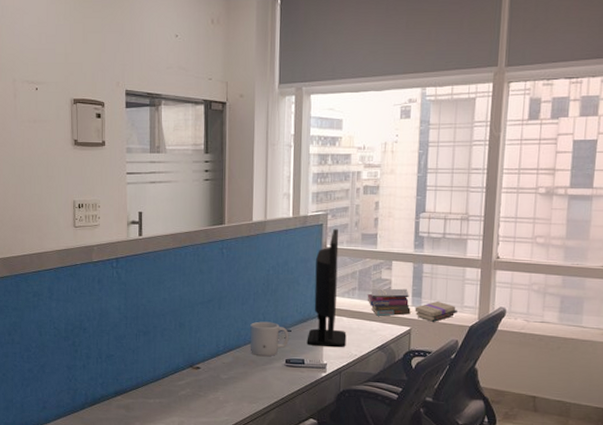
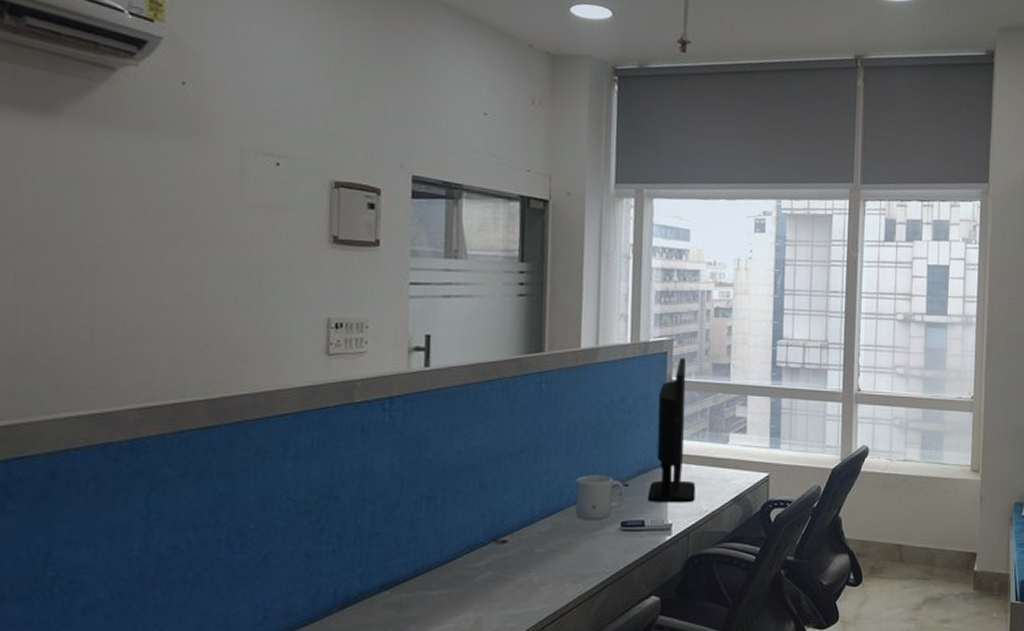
books: present [367,288,411,316] -> none [719,427,769,461]
books: present [414,300,457,322] -> none [773,440,819,466]

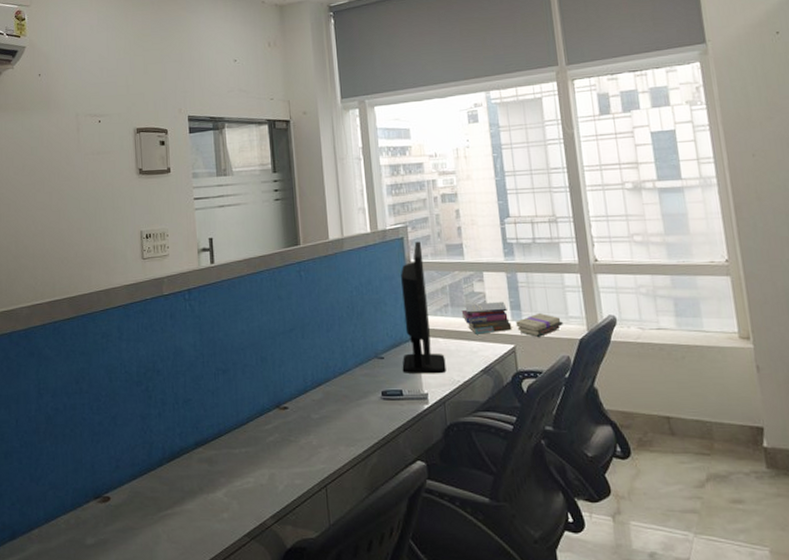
mug: present [574,475,626,519] -> none [337,349,383,389]
books: none [719,427,769,461] -> present [461,301,512,334]
books: none [773,440,819,466] -> present [515,312,563,337]

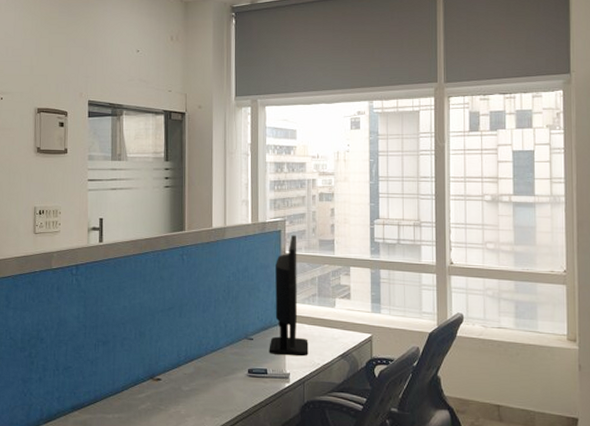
books: present [461,301,512,334] -> none [327,294,371,323]
books: present [515,312,563,337] -> none [374,307,416,328]

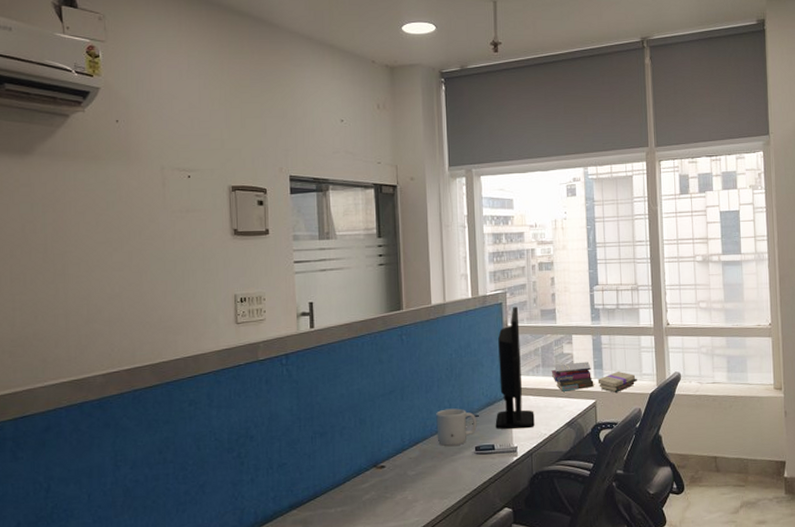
mug: none [210,329,251,366] -> present [435,408,477,446]
books: none [327,294,371,323] -> present [551,361,594,392]
books: none [374,307,416,328] -> present [597,371,637,393]

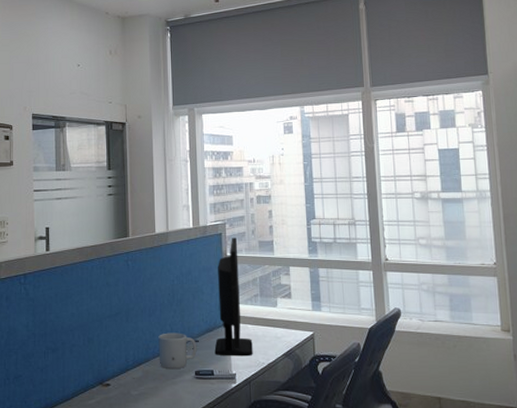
books: present [551,361,594,392] -> none [269,293,312,322]
books: present [597,371,637,393] -> none [315,304,356,325]

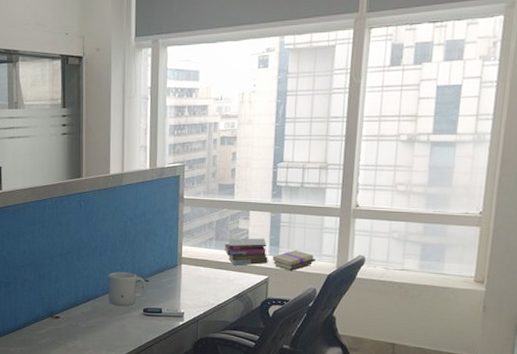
computer monitor: present [214,237,253,355] -> none [164,180,204,296]
books: none [269,293,312,322] -> present [224,238,268,266]
books: none [315,304,356,325] -> present [272,249,315,271]

